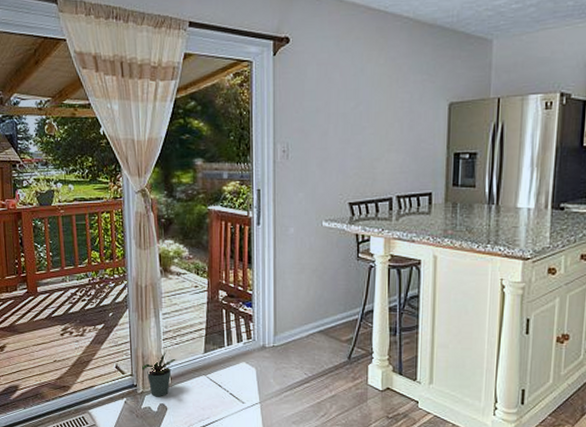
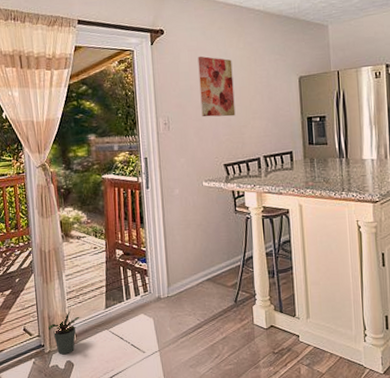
wall art: none [327,71,369,147] -> present [198,56,236,117]

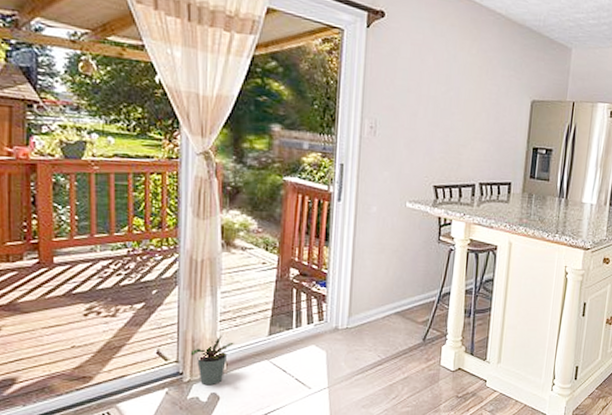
wall art: present [198,56,236,117] -> none [416,53,461,132]

